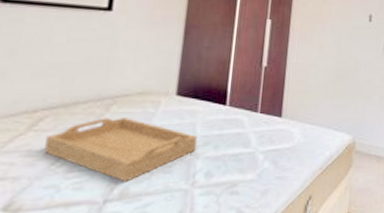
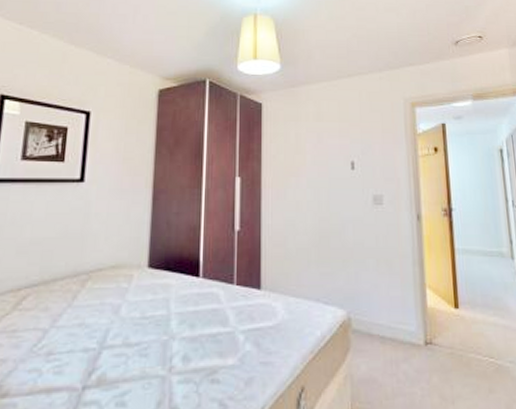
serving tray: present [43,117,197,182] -> none [26,294,171,366]

